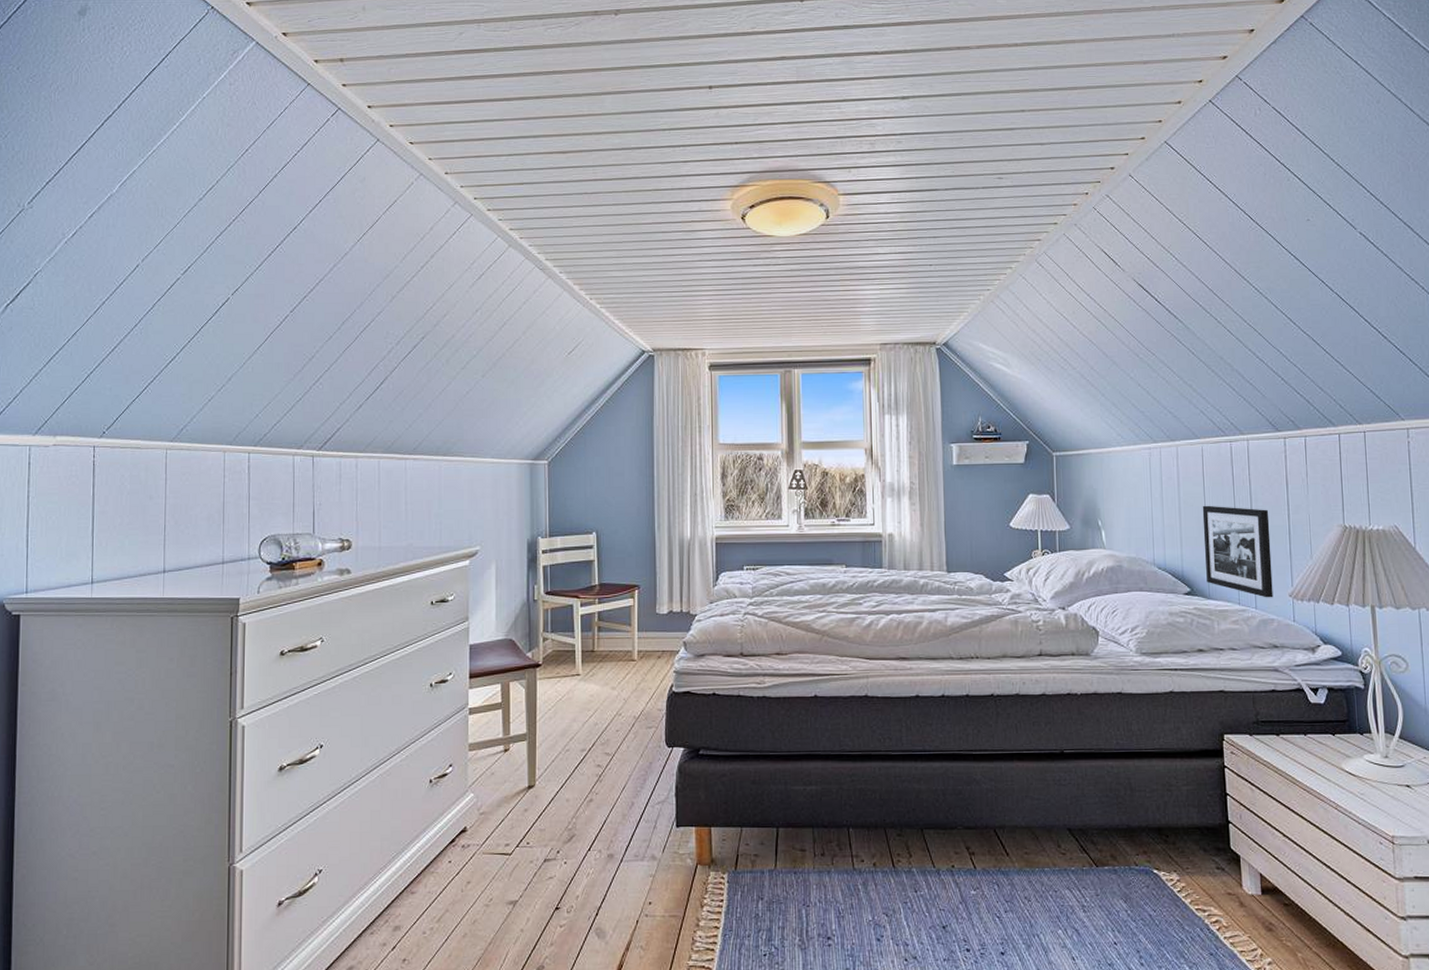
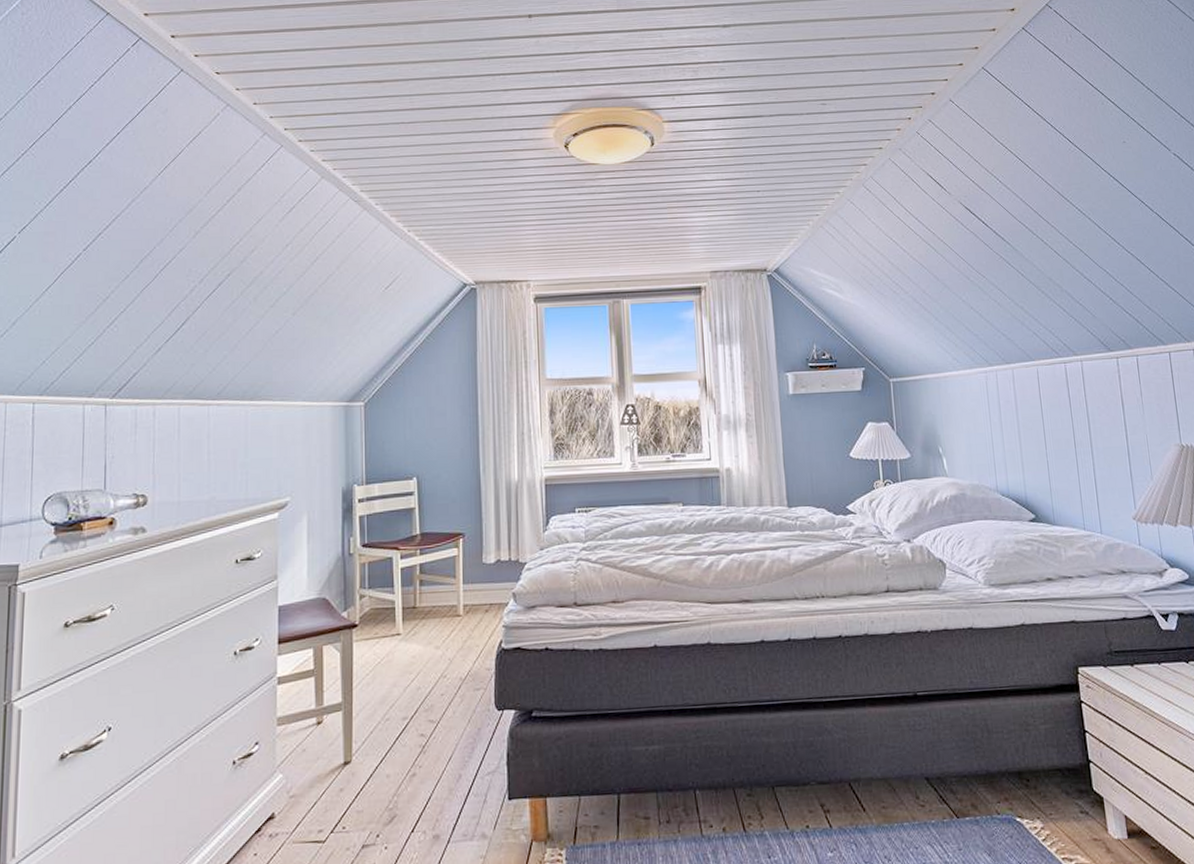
picture frame: present [1202,505,1273,598] -> none [1041,428,1118,522]

